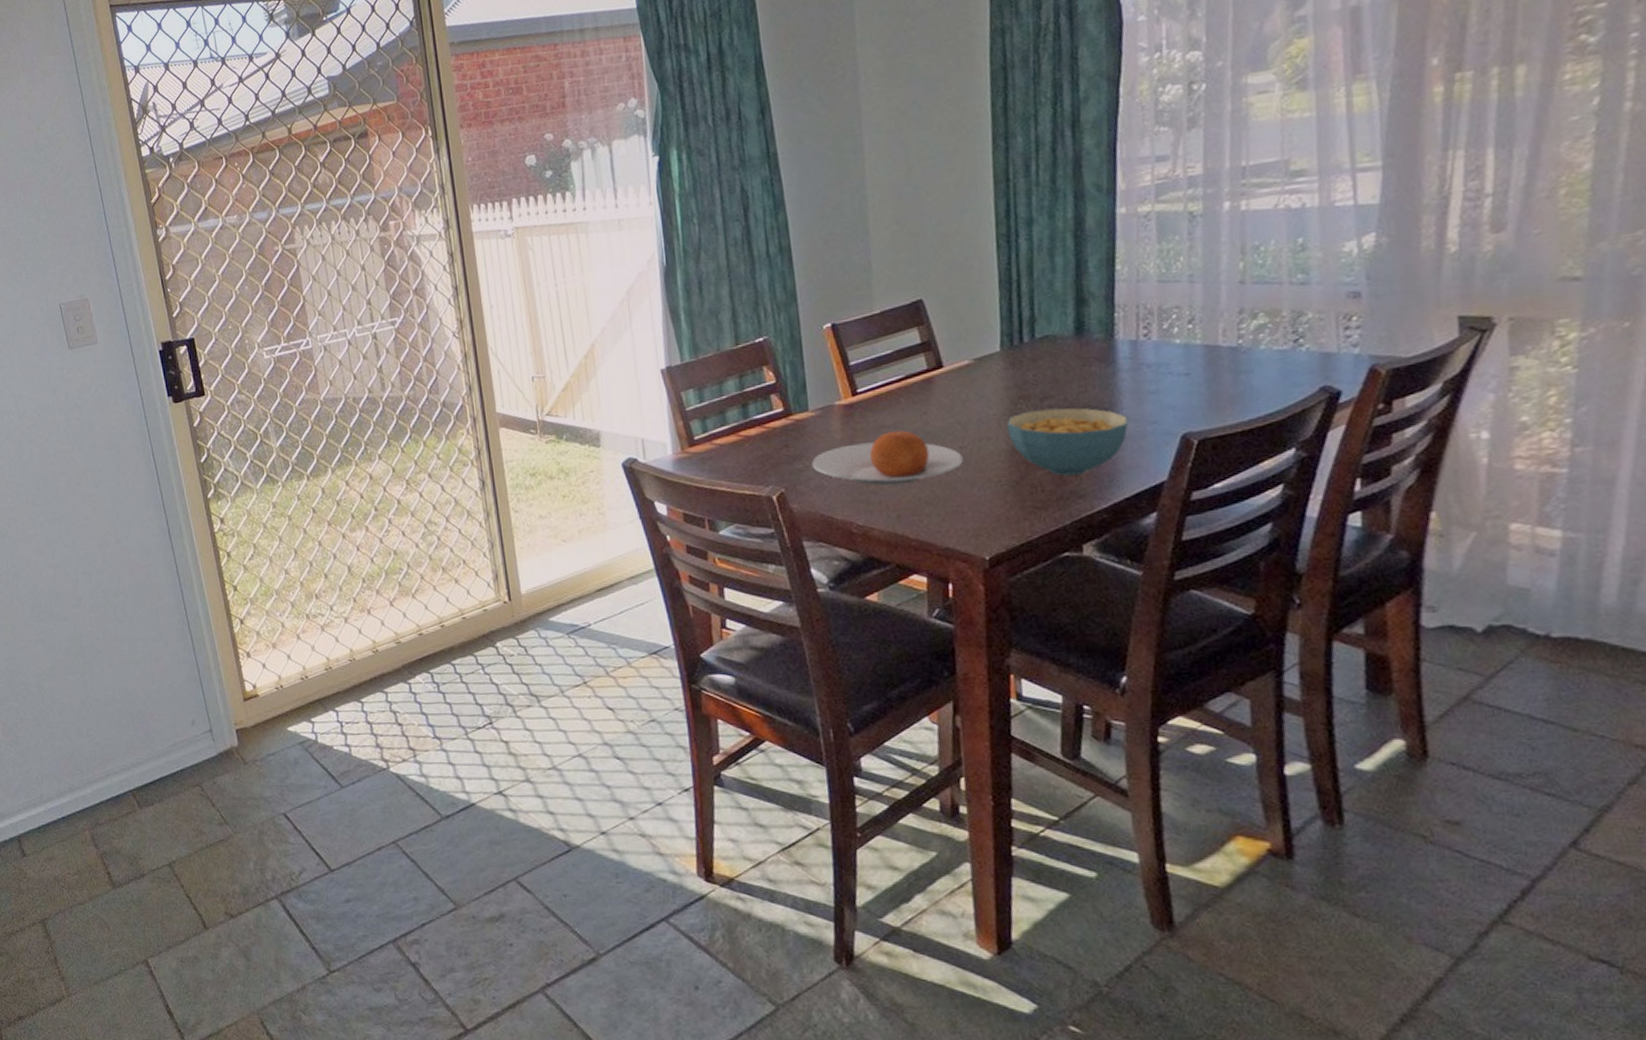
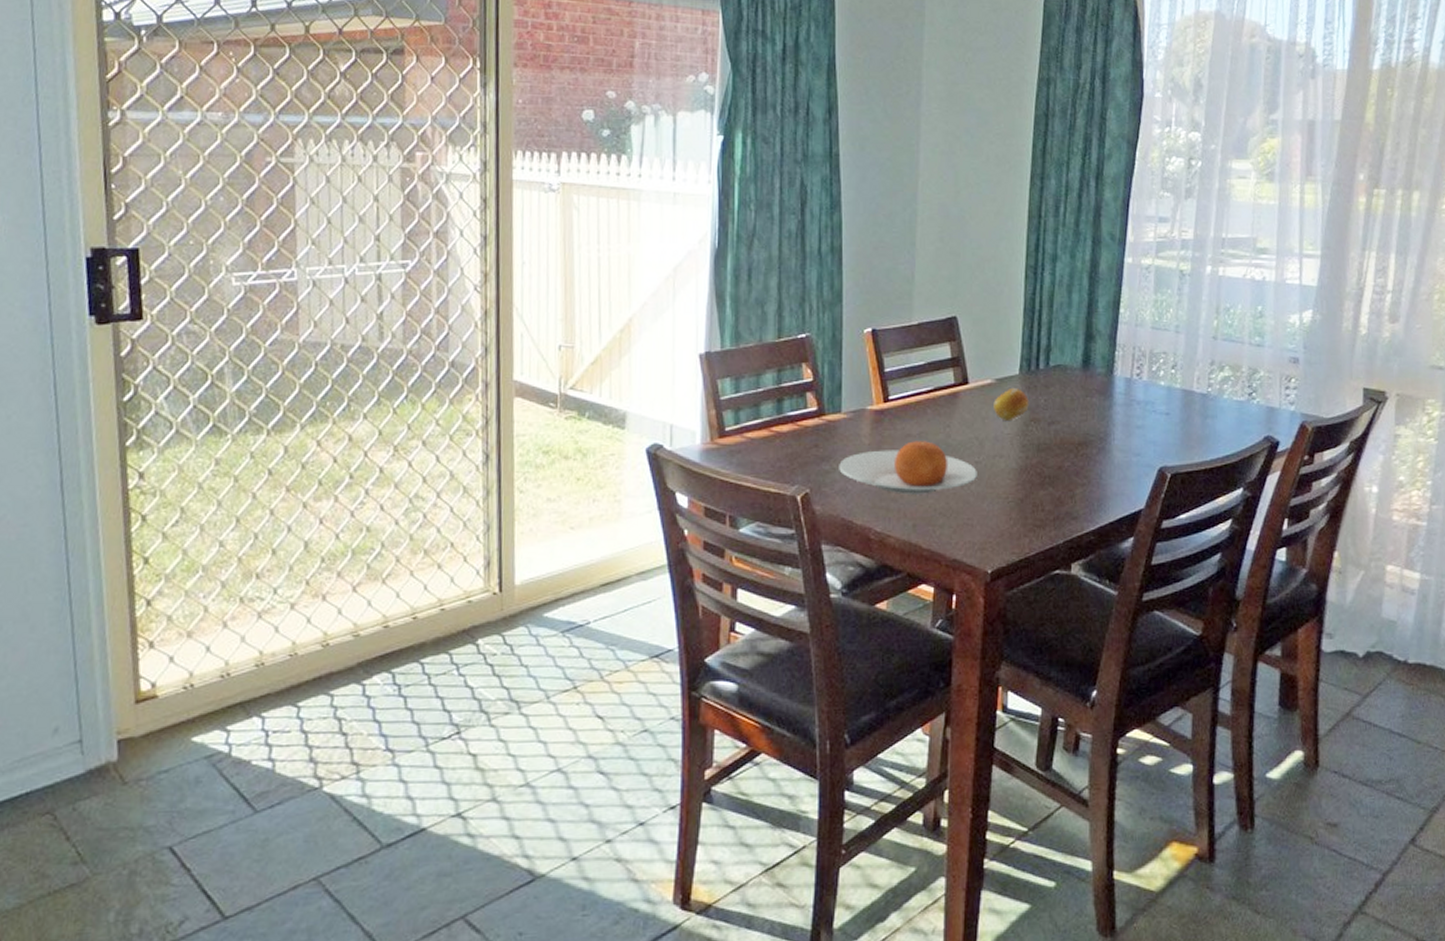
fruit: none [974,366,1015,401] -> present [993,388,1029,420]
cereal bowl: present [1007,408,1129,476] -> none [1018,433,1119,498]

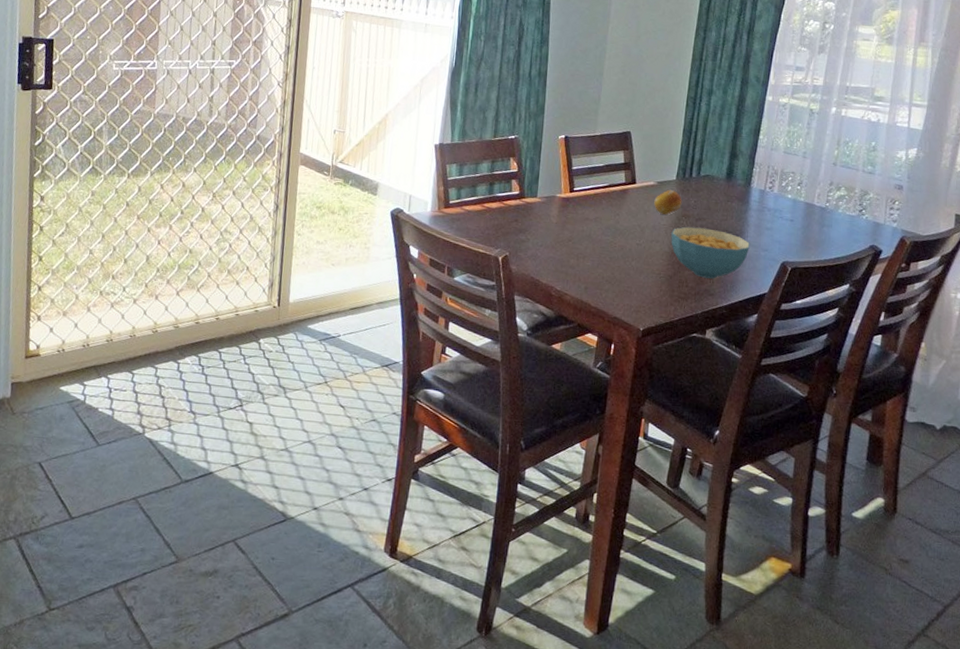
plate: present [839,441,977,494] -> none [532,223,638,265]
cereal bowl: none [1018,433,1119,498] -> present [671,226,751,279]

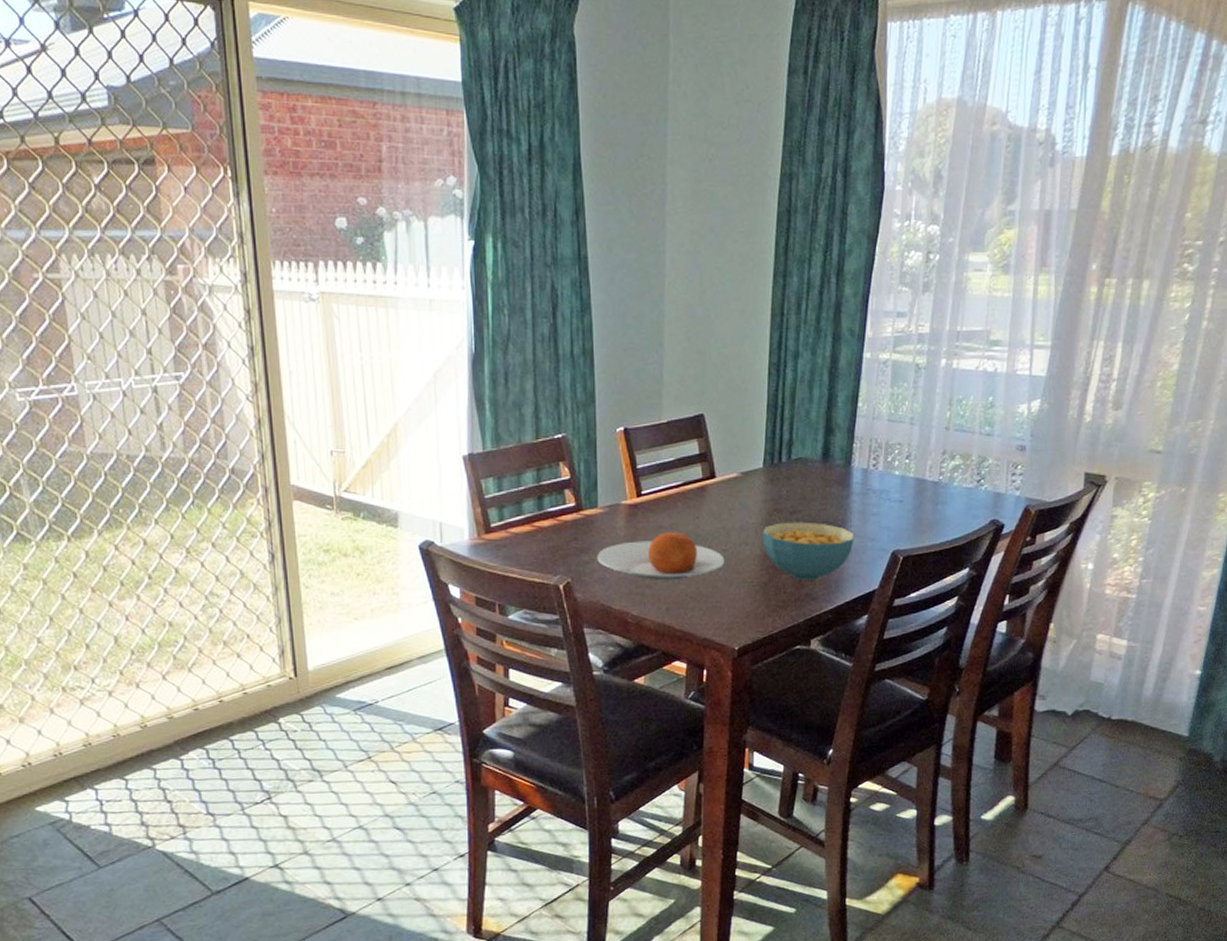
plate: none [532,223,638,265] -> present [597,532,725,581]
fruit: present [654,190,682,215] -> none [739,481,772,511]

